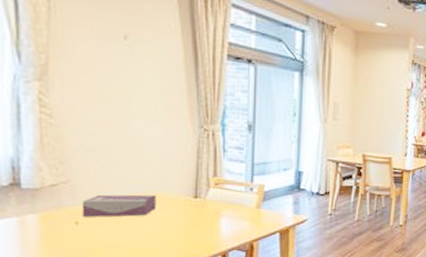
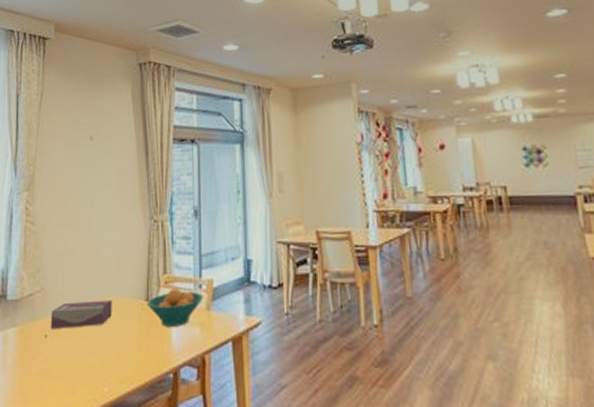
fruit bowl: none [196,189,254,220] -> present [147,287,203,326]

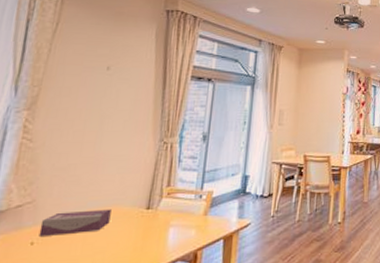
fruit bowl: present [147,287,203,326] -> none [147,198,202,230]

